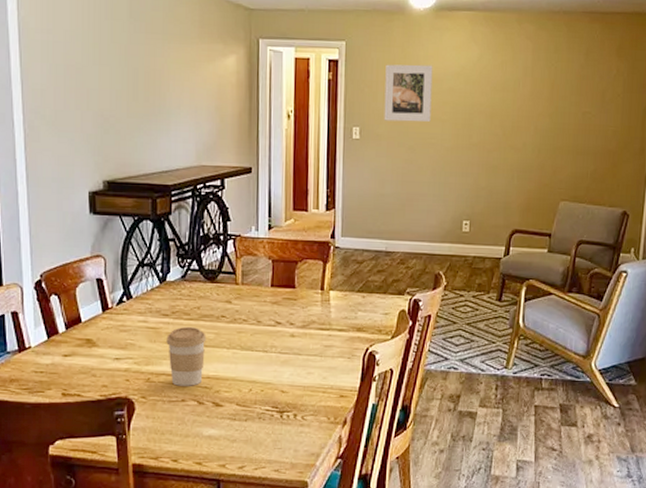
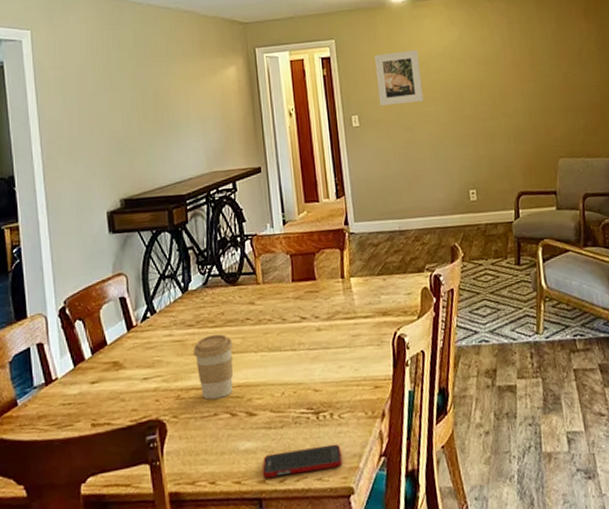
cell phone: none [223,441,301,463] -> present [262,444,343,478]

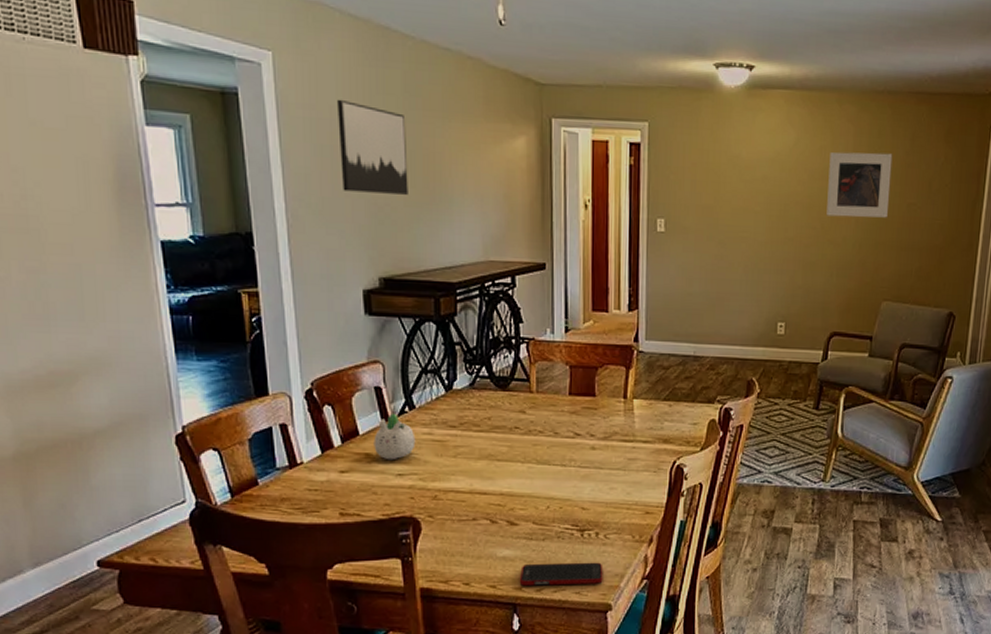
wall art: none [82,58,142,131] -> present [337,99,408,195]
succulent planter: none [120,320,158,366] -> present [373,413,416,460]
coffee cup: present [193,334,234,400] -> none [454,438,499,504]
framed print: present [374,50,424,106] -> none [691,148,745,214]
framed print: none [489,34,549,93] -> present [826,151,893,218]

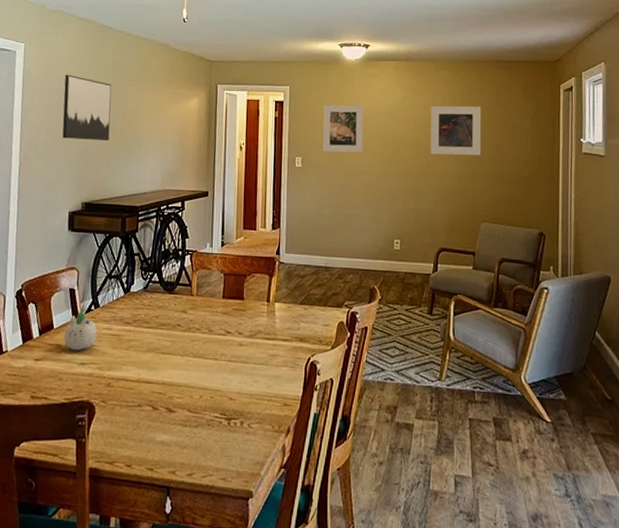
cell phone: present [519,562,603,586] -> none [173,448,246,471]
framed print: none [691,148,745,214] -> present [322,104,364,153]

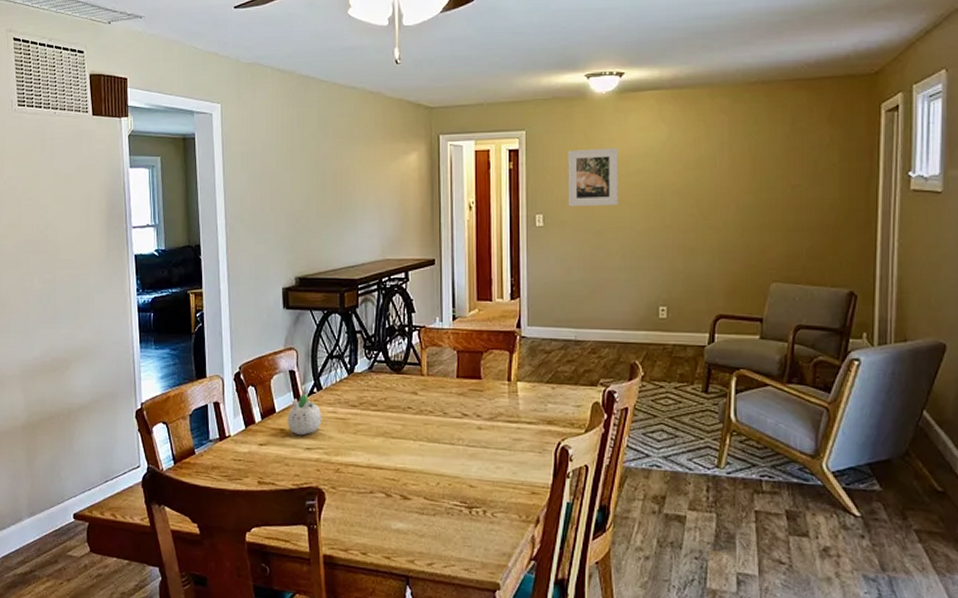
wall art: present [62,74,112,141] -> none [267,135,320,208]
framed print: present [431,105,482,156] -> none [705,139,772,203]

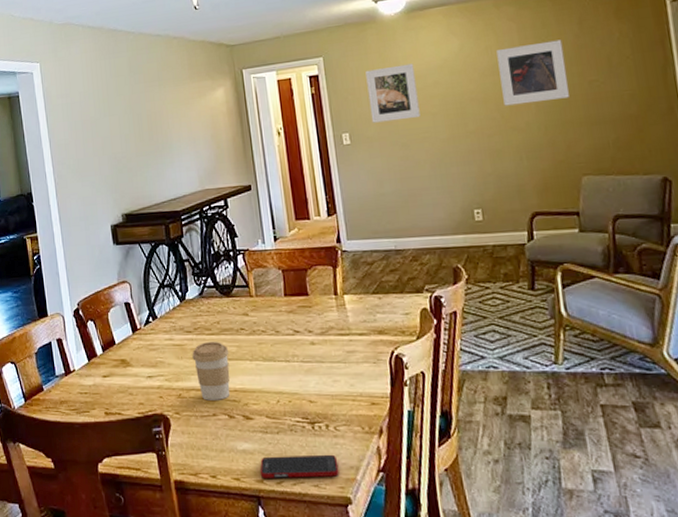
succulent planter: present [287,393,322,436] -> none [127,323,160,365]
coffee cup: none [355,417,393,478] -> present [192,341,230,401]
cell phone: none [411,537,491,562] -> present [259,454,339,478]
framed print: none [705,139,772,203] -> present [496,39,569,106]

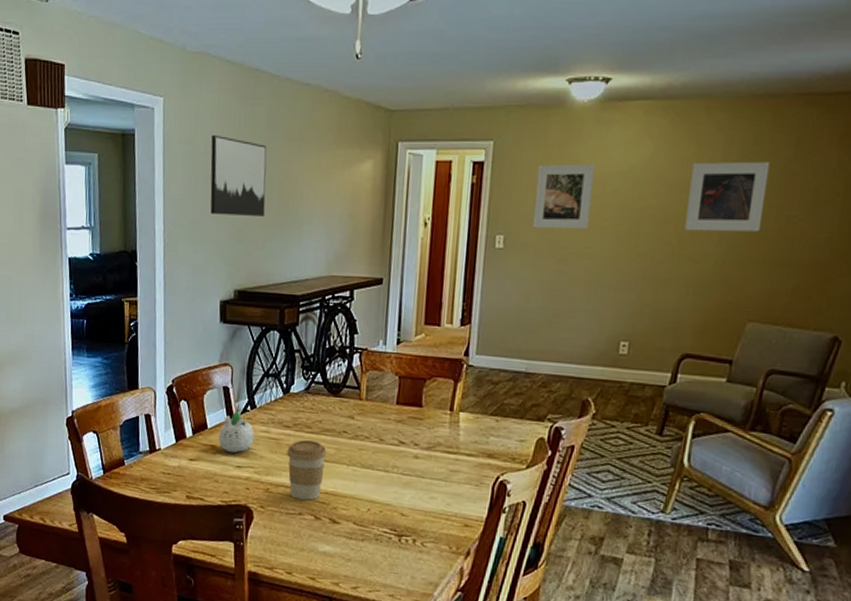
wall art: none [84,86,139,152] -> present [210,134,267,216]
succulent planter: none [127,323,160,365] -> present [218,411,255,453]
cell phone: present [259,454,339,478] -> none [336,561,418,590]

